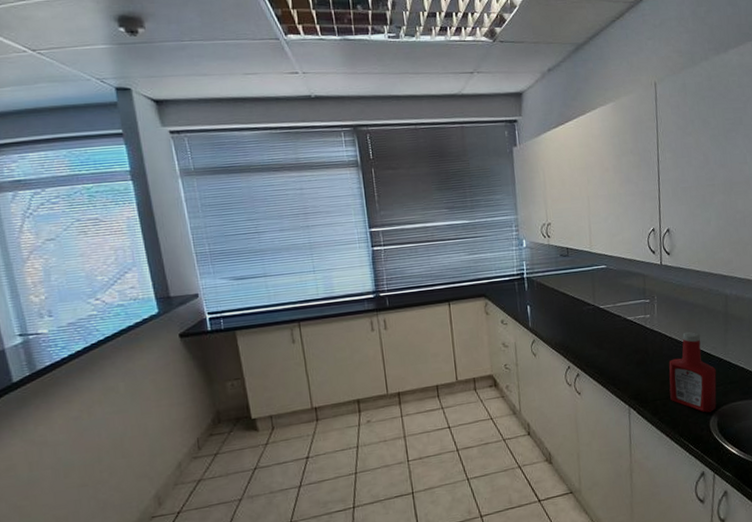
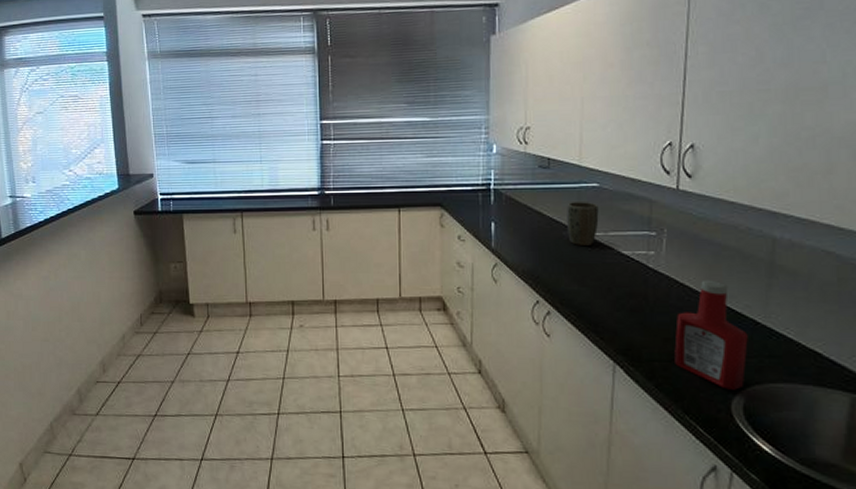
plant pot: none [584,281,609,317] -> present [567,202,599,245]

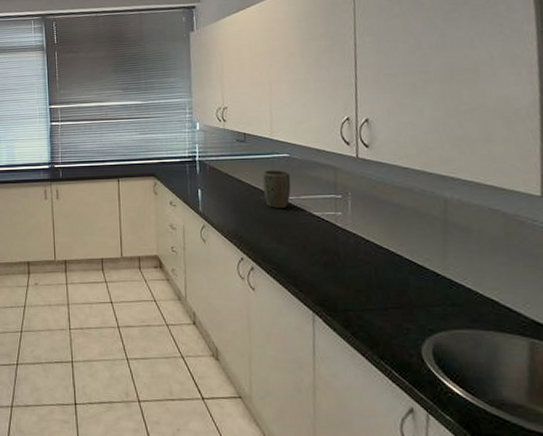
ketchup bottle: present [674,279,748,390] -> none [365,236,432,336]

